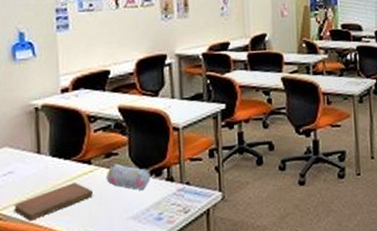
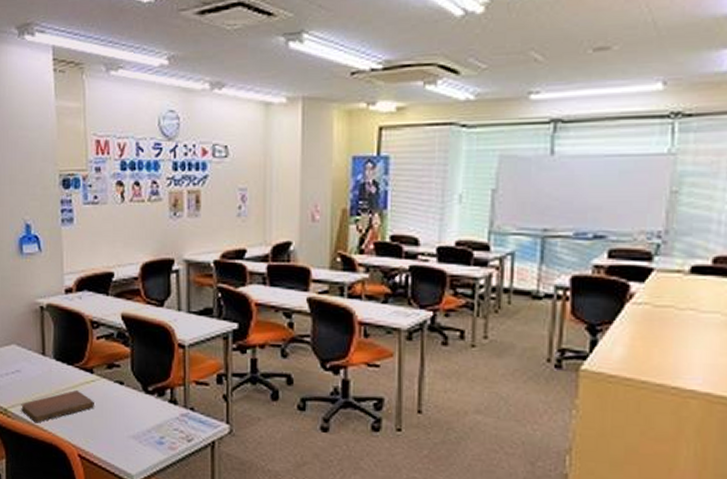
pencil case: present [106,164,151,190] -> none [107,376,153,408]

